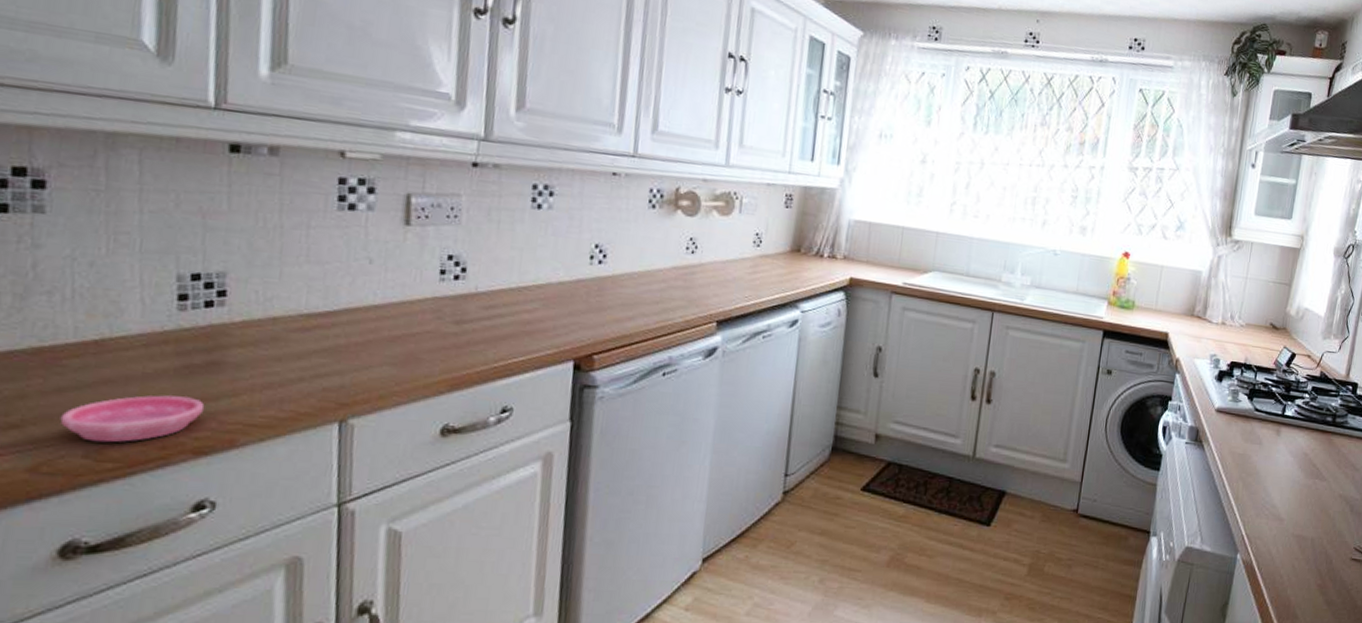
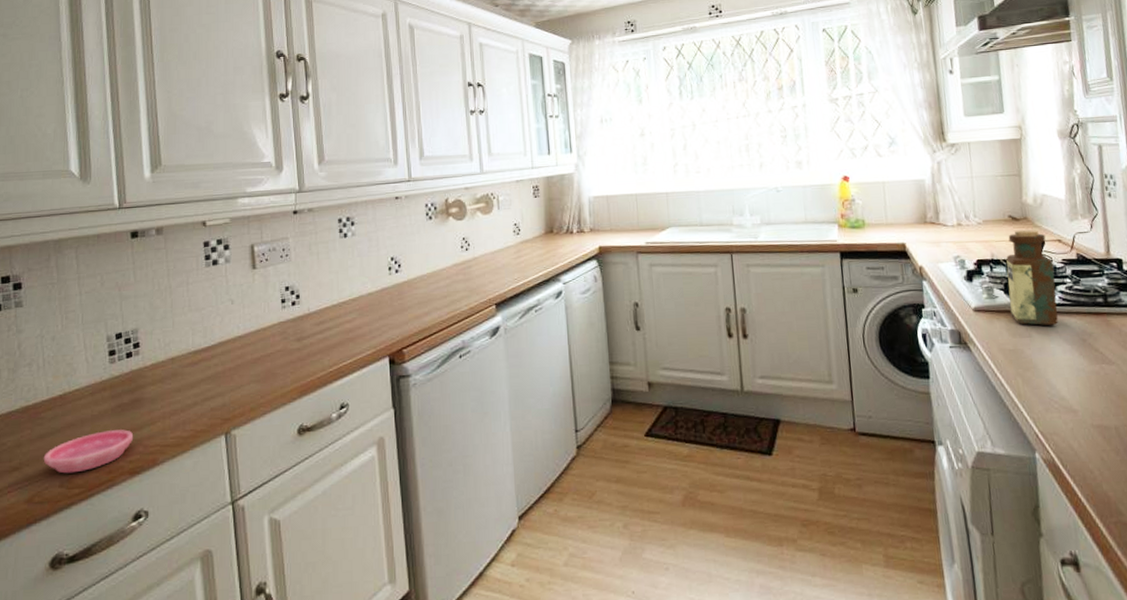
bottle: none [1248,339,1298,437] -> present [1006,230,1058,326]

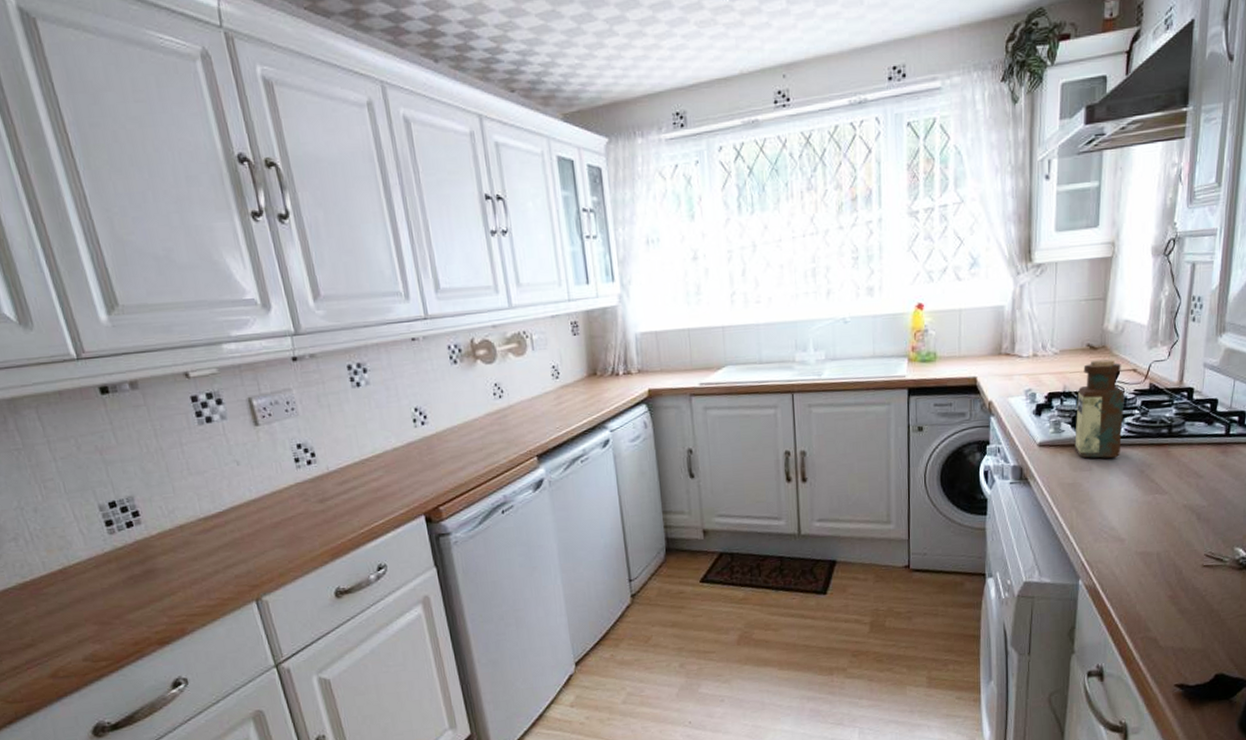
saucer: present [43,429,134,474] -> none [57,601,155,648]

